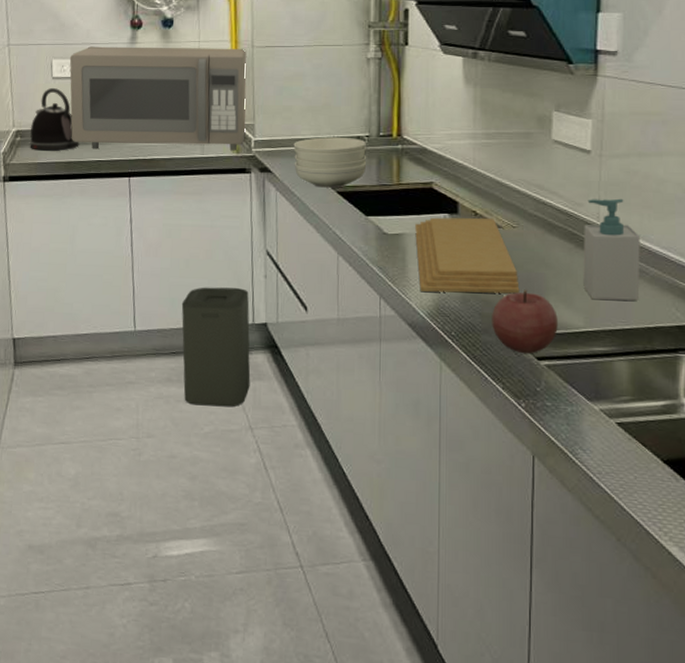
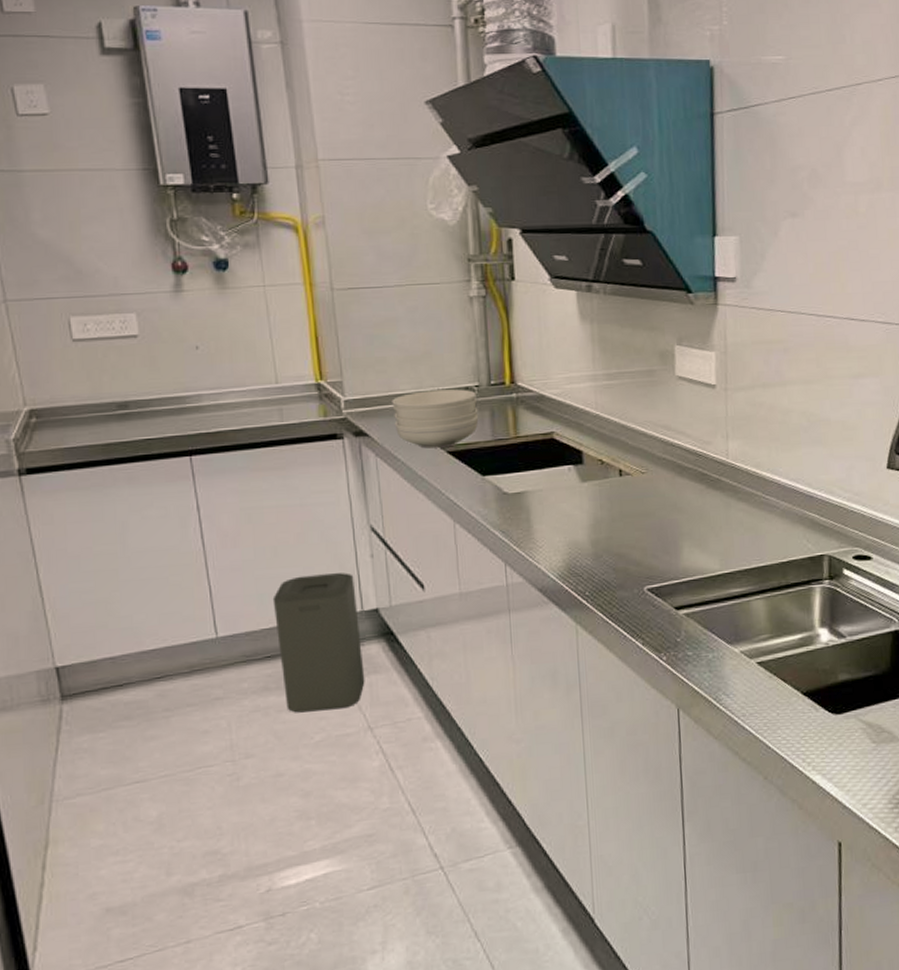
kettle: present [29,88,79,151] -> none [48,353,119,433]
microwave: present [69,46,246,151] -> none [93,292,333,426]
cutting board: present [415,217,520,294] -> none [538,465,653,552]
fruit: present [492,289,558,354] -> none [626,537,694,606]
soap bottle: present [583,198,640,301] -> none [713,433,772,541]

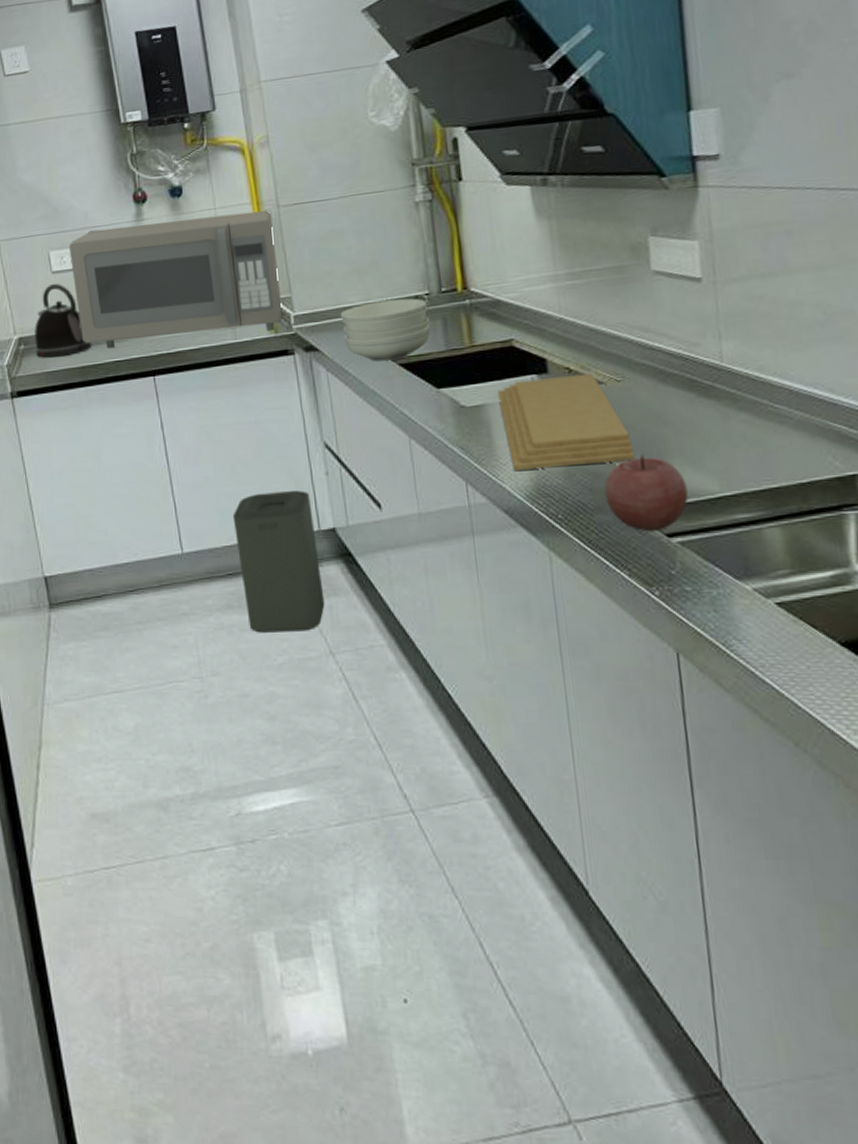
kettle: none [48,353,119,433] -> present [34,284,92,358]
microwave: none [93,292,333,426] -> present [68,210,283,349]
cutting board: none [538,465,653,552] -> present [498,373,636,470]
fruit: none [626,537,694,606] -> present [604,454,689,532]

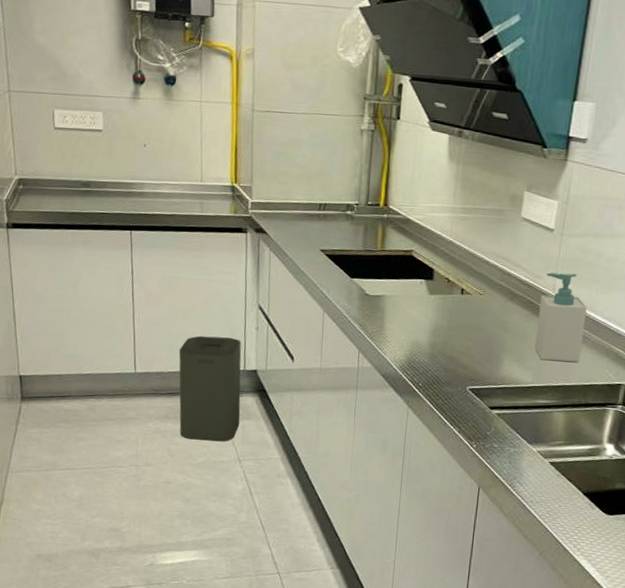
kettle: present [34,284,92,358] -> none [32,138,82,201]
microwave: present [68,210,283,349] -> none [71,98,247,211]
bowl: present [340,298,431,362] -> none [287,203,355,251]
cutting board: present [498,373,636,470] -> none [394,282,481,353]
fruit: present [604,454,689,532] -> none [454,349,511,404]
soap bottle: none [704,331,784,458] -> present [535,272,587,362]

